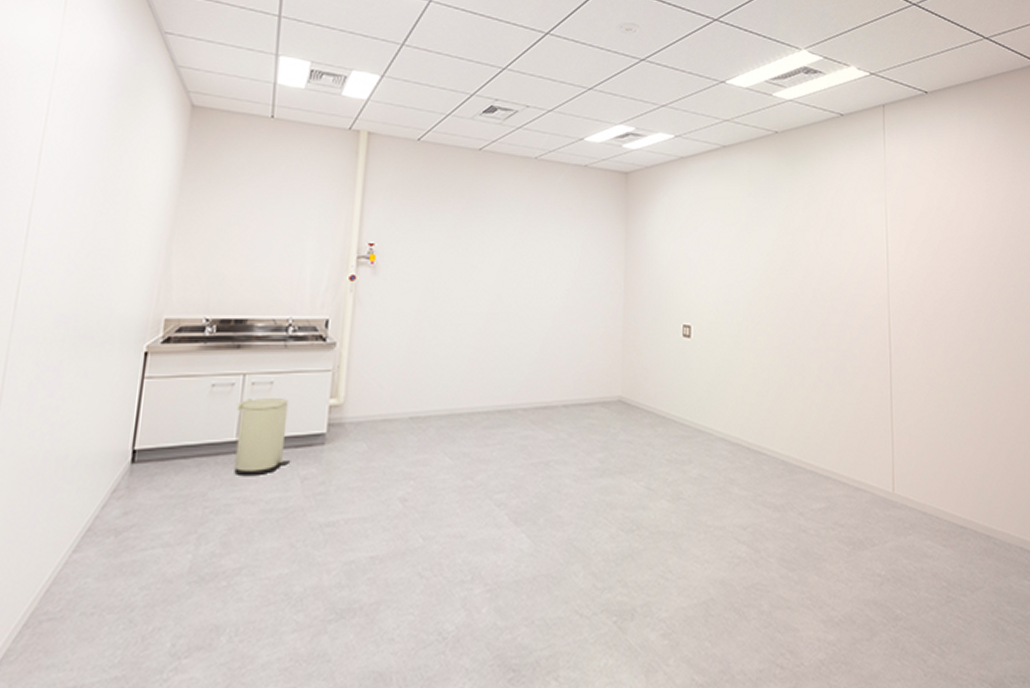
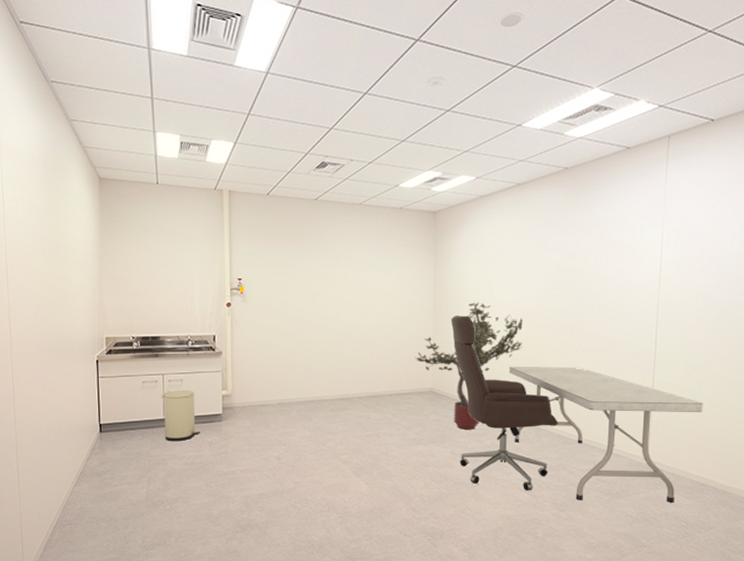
potted tree: none [599,284,734,455] -> present [415,302,523,430]
office chair: none [646,301,782,542] -> present [451,315,558,491]
folding table: none [719,367,951,554] -> present [509,366,703,502]

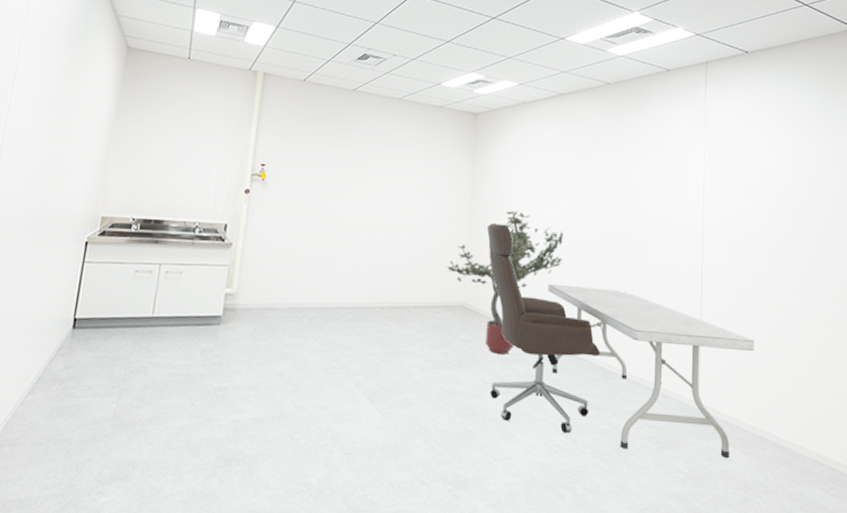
pedal bin: present [161,391,201,442] -> none [150,284,194,346]

